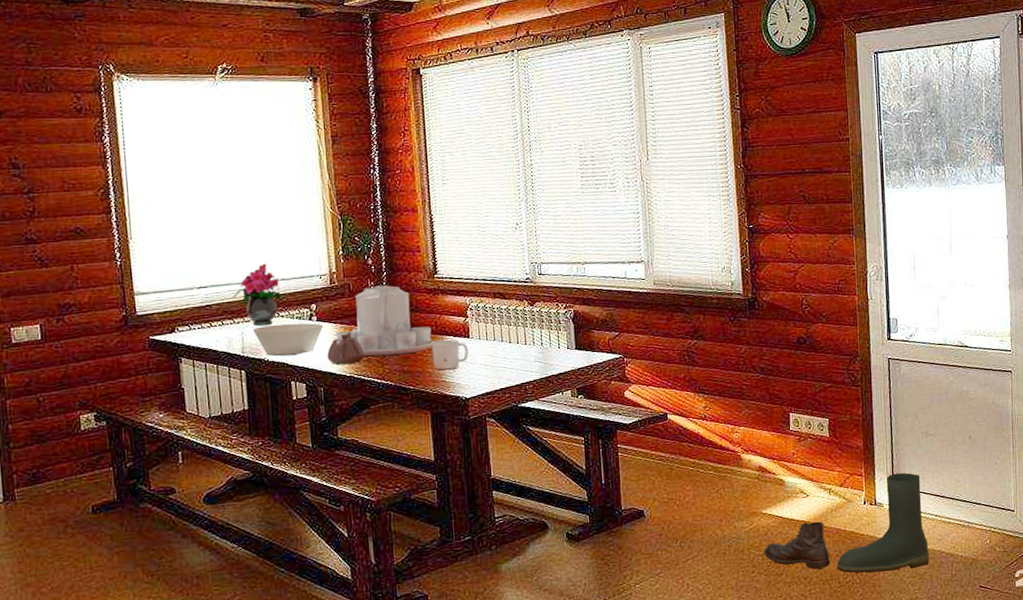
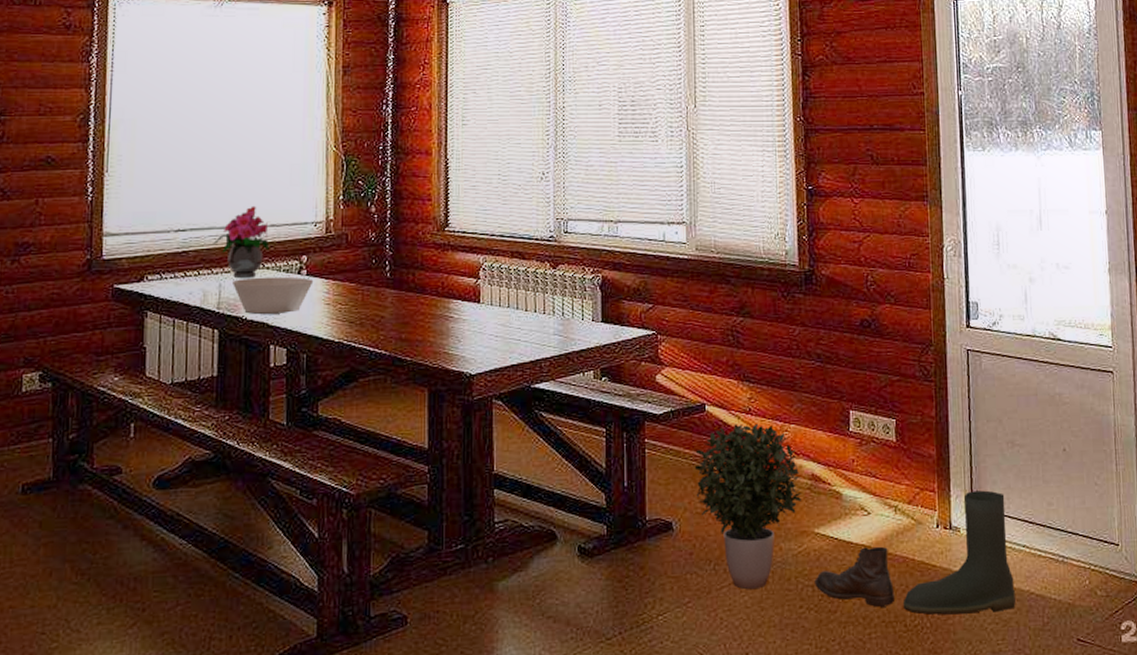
teapot: present [327,332,365,364] -> none [314,290,358,328]
tea set: present [336,285,434,357] -> none [327,237,438,320]
mug: present [431,339,469,370] -> none [435,303,477,340]
potted plant: none [660,427,752,561] -> present [694,423,803,590]

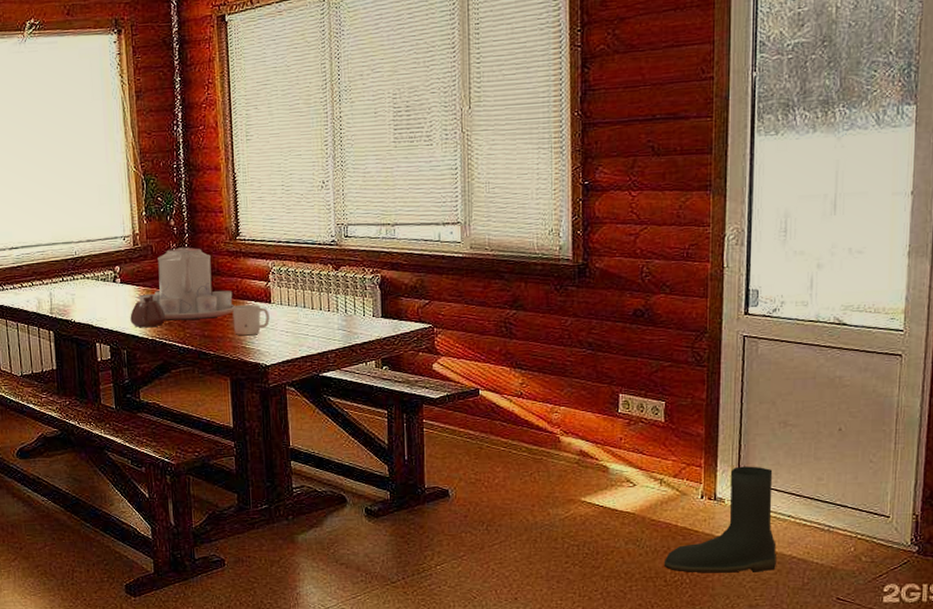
potted flower: present [211,206,270,279] -> none [40,224,88,288]
bowl: present [233,276,314,314] -> none [60,284,127,317]
teapot: none [314,290,358,328] -> present [130,295,166,328]
tea set: none [327,237,438,320] -> present [139,247,235,321]
mug: none [435,303,477,340] -> present [232,304,270,336]
potted plant: present [694,423,803,590] -> none [468,405,572,547]
boot: present [814,546,896,607] -> none [580,513,657,565]

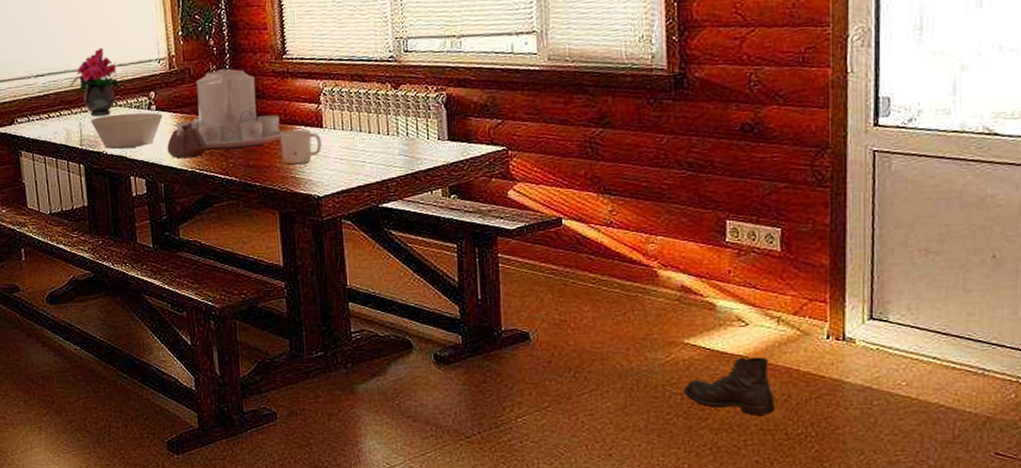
potted flower: none [40,224,88,288] -> present [68,47,120,117]
bowl: none [60,284,127,317] -> present [91,112,163,149]
boot: none [580,513,657,565] -> present [684,356,776,415]
boot: present [663,466,777,573] -> none [784,300,920,425]

